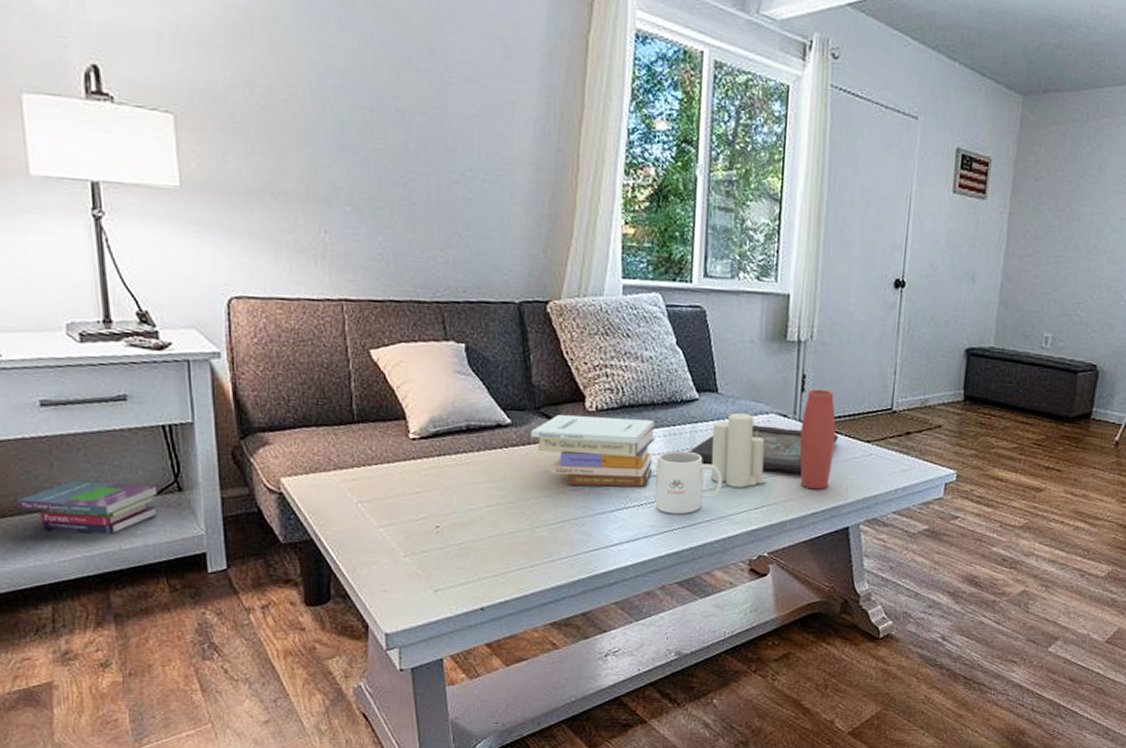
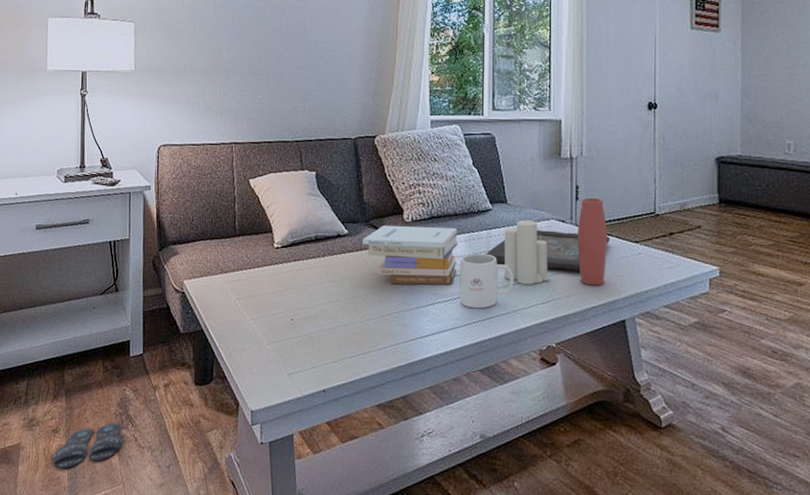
books: present [17,480,157,534] -> none [14,284,102,325]
slippers: none [105,653,210,710] -> present [53,423,126,470]

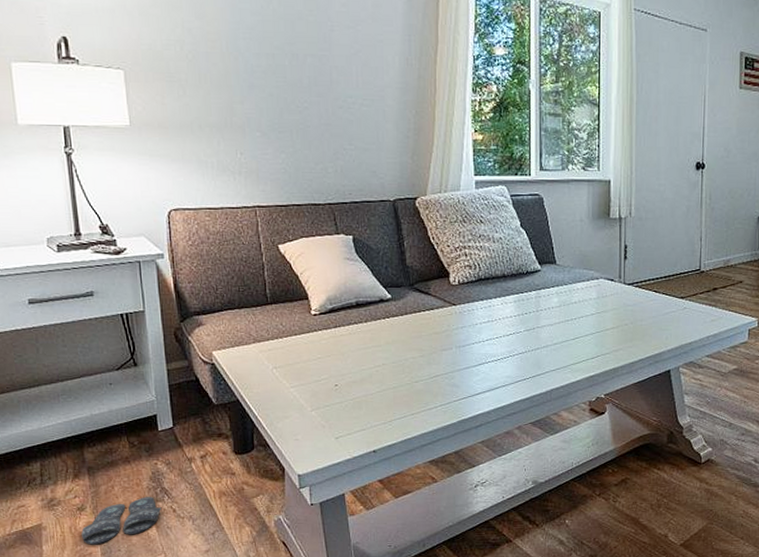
books: present [362,226,458,285] -> none [407,289,507,347]
mug: present [459,253,515,309] -> none [509,313,564,366]
decorative tray: present [485,230,610,271] -> none [534,289,657,327]
candle: present [504,218,549,285] -> none [553,278,598,341]
vase: present [577,197,607,286] -> none [625,256,655,340]

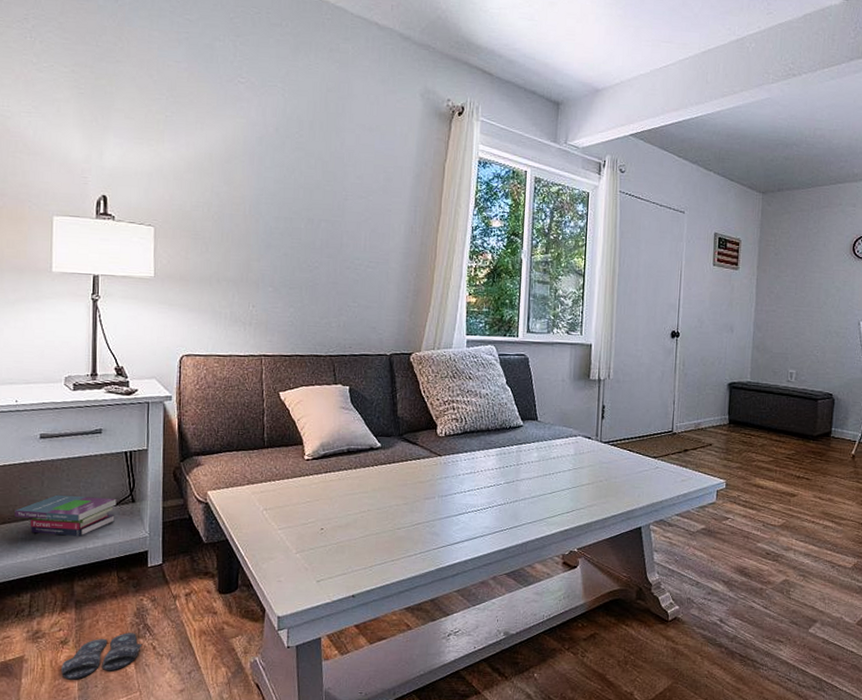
books: none [12,361,118,403] -> present [15,494,117,537]

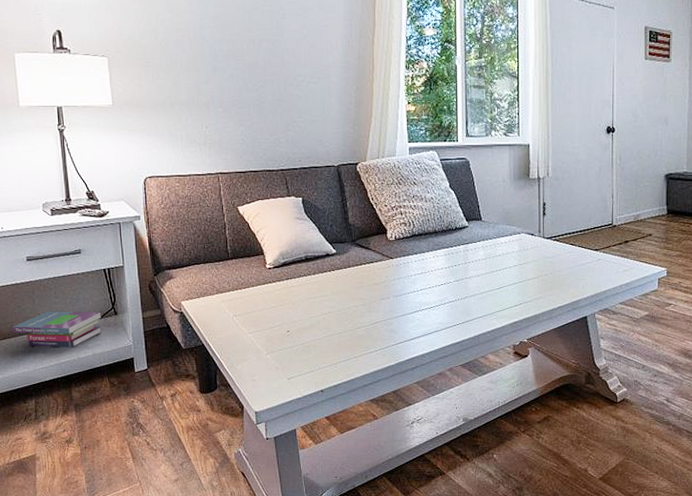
slippers: present [61,633,143,680] -> none [69,431,138,474]

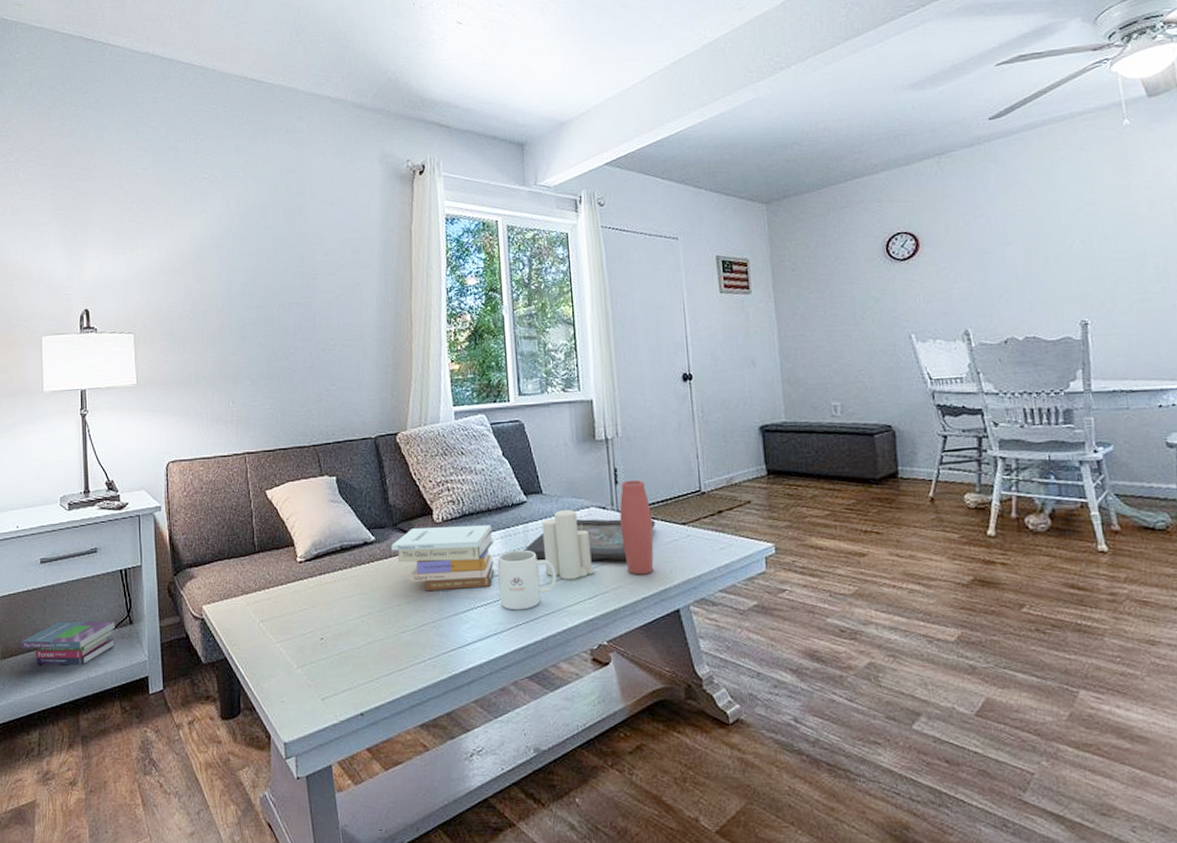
books: none [350,244,438,296] -> present [391,525,494,592]
mug: none [441,265,490,313] -> present [497,549,557,611]
decorative tray: none [463,243,573,277] -> present [523,519,655,561]
candle: none [480,233,520,290] -> present [541,508,594,580]
vase: none [545,213,571,289] -> present [619,479,654,575]

